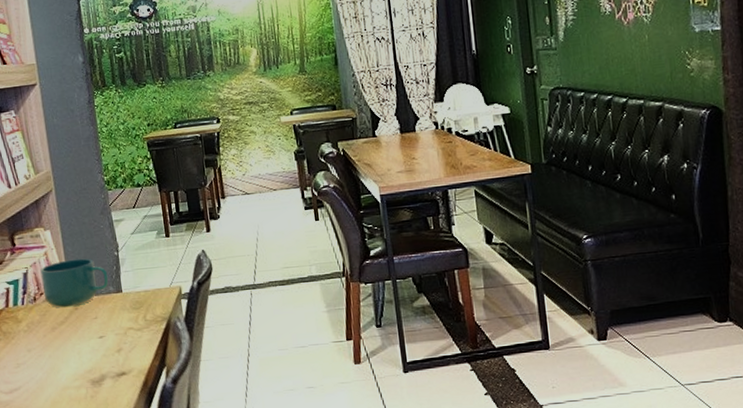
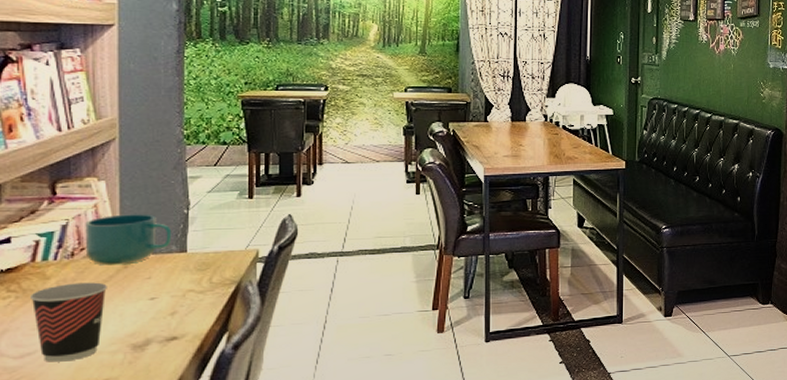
cup: none [9,323,67,397] -> present [31,282,107,362]

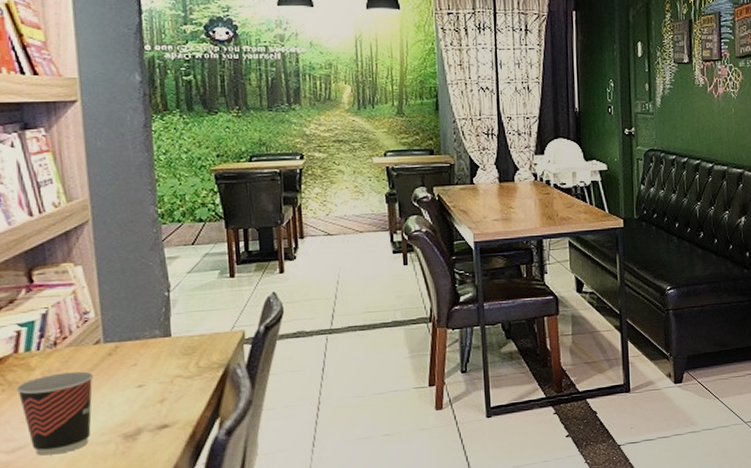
cup: present [85,214,172,266] -> none [65,298,155,354]

